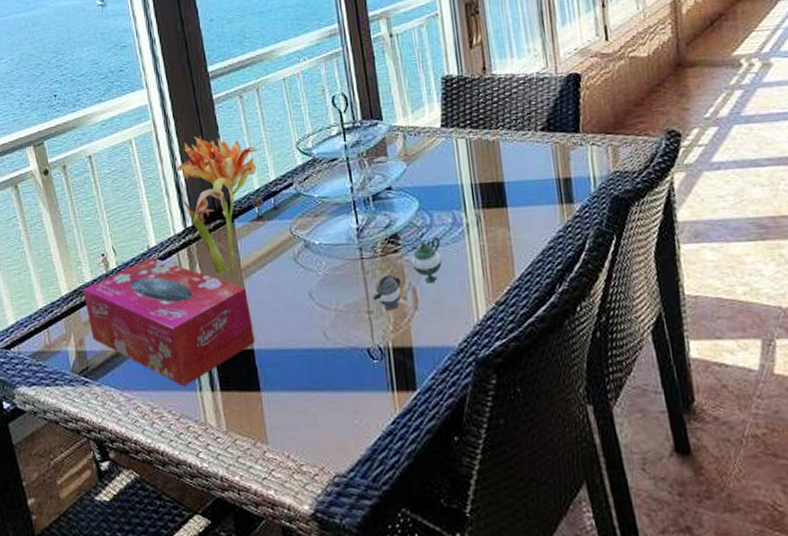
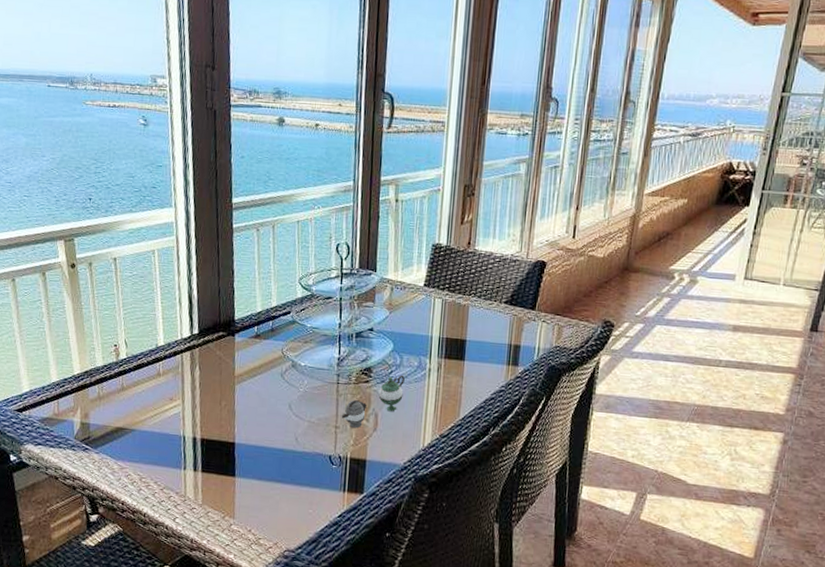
tissue box: present [83,257,255,387] -> none [93,354,238,465]
flower: present [176,135,264,277] -> none [191,257,267,381]

